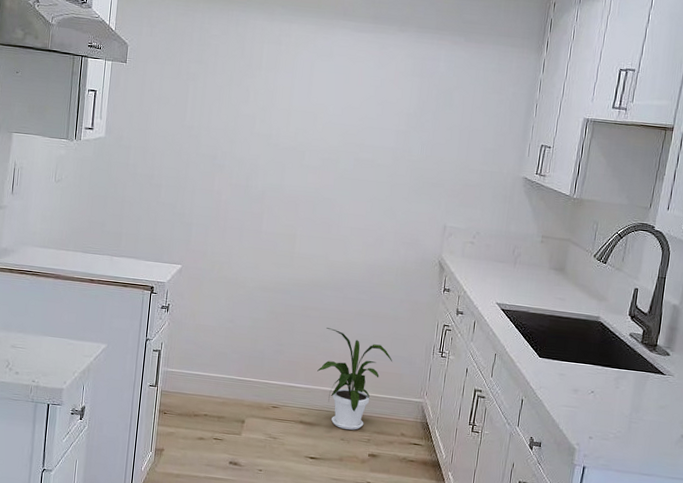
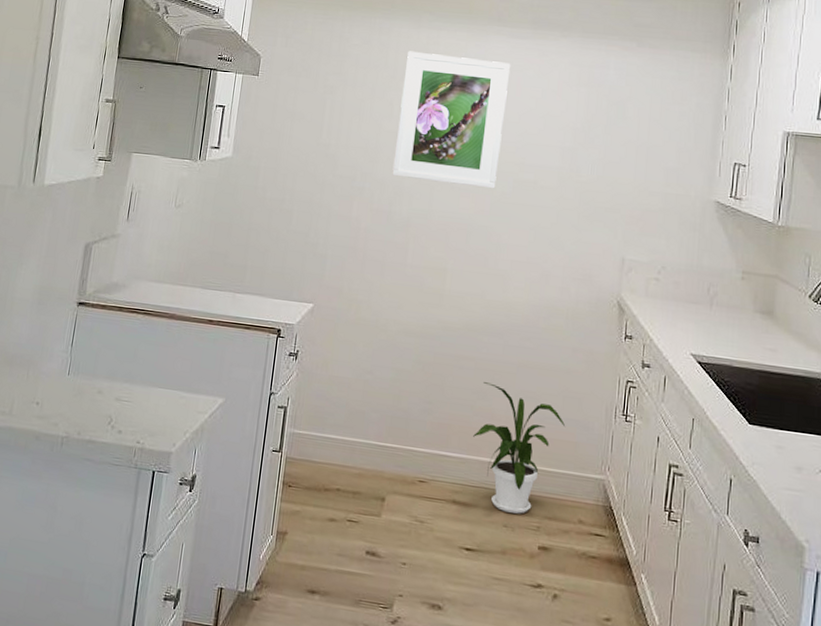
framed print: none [249,42,354,167] -> present [392,51,511,189]

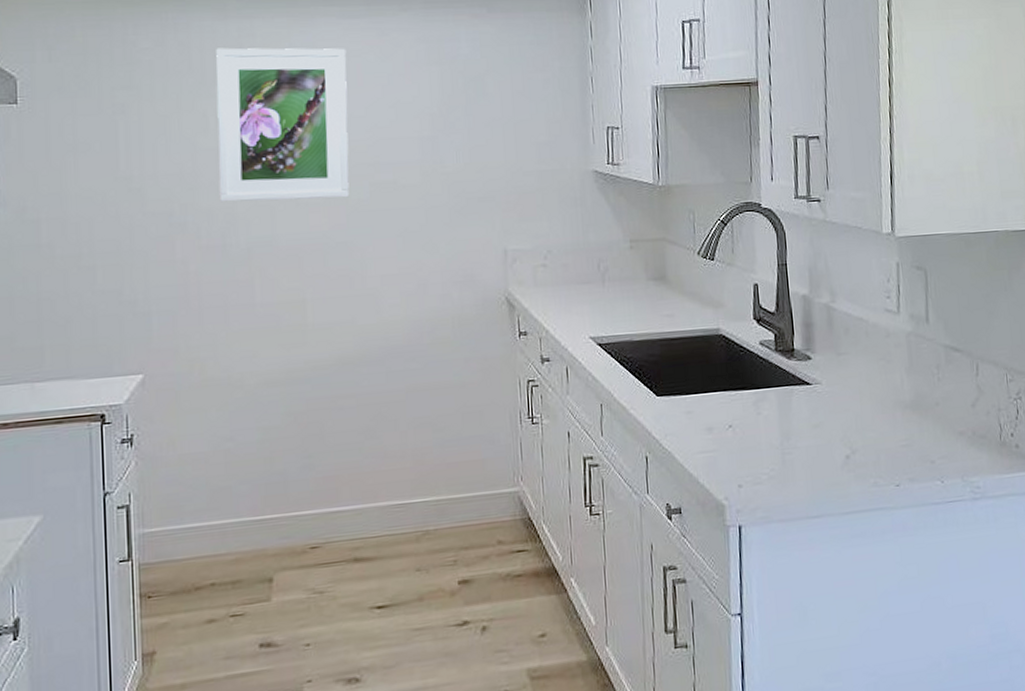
house plant: present [473,382,565,514] -> none [367,417,468,555]

